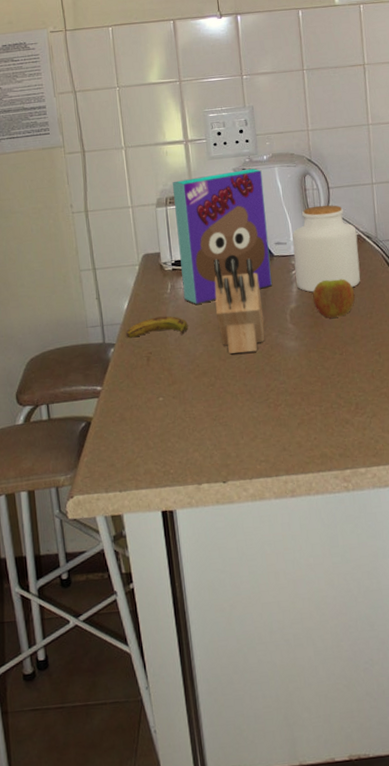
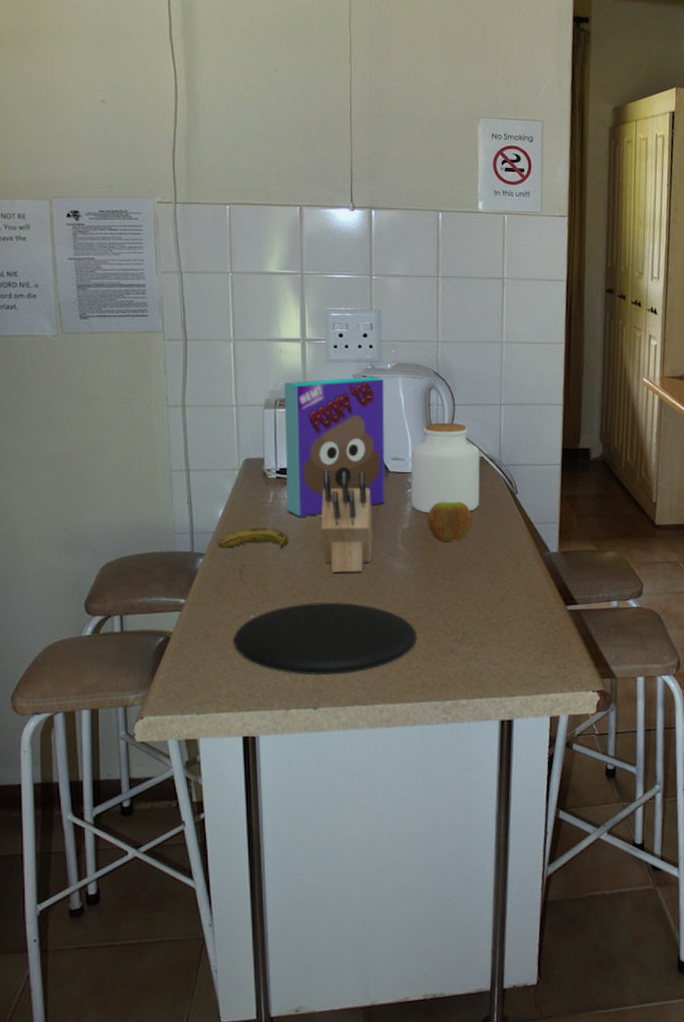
plate: none [146,381,313,452] -> present [233,602,417,676]

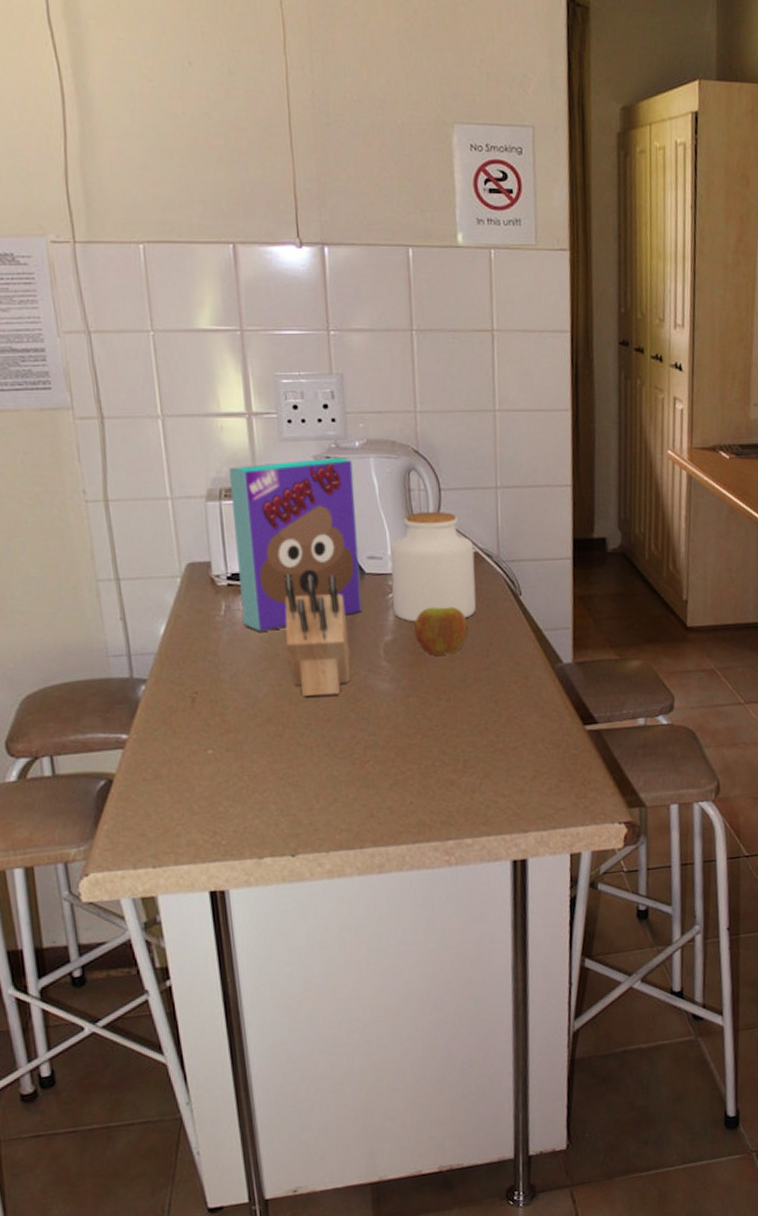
banana: present [218,527,289,549] -> none [162,645,249,673]
plate: present [233,602,417,676] -> none [189,730,409,819]

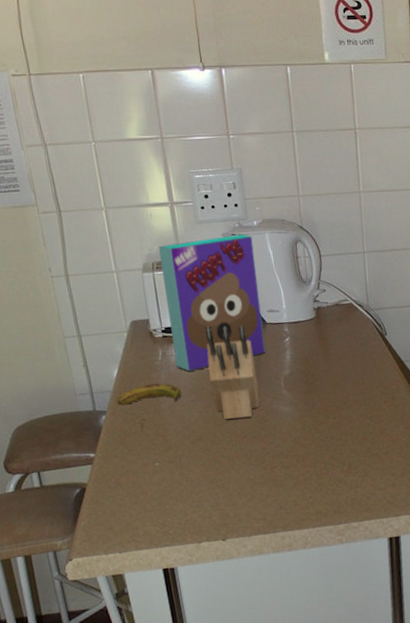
banana: none [162,645,249,673] -> present [117,383,182,406]
jar: present [390,511,477,622] -> none [285,273,353,360]
apple: present [414,606,469,655] -> none [306,346,348,384]

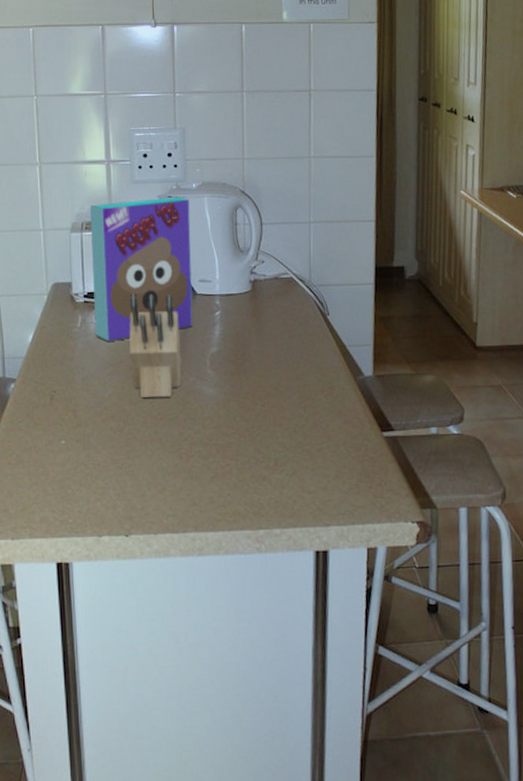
banana: present [117,383,182,406] -> none [29,352,98,374]

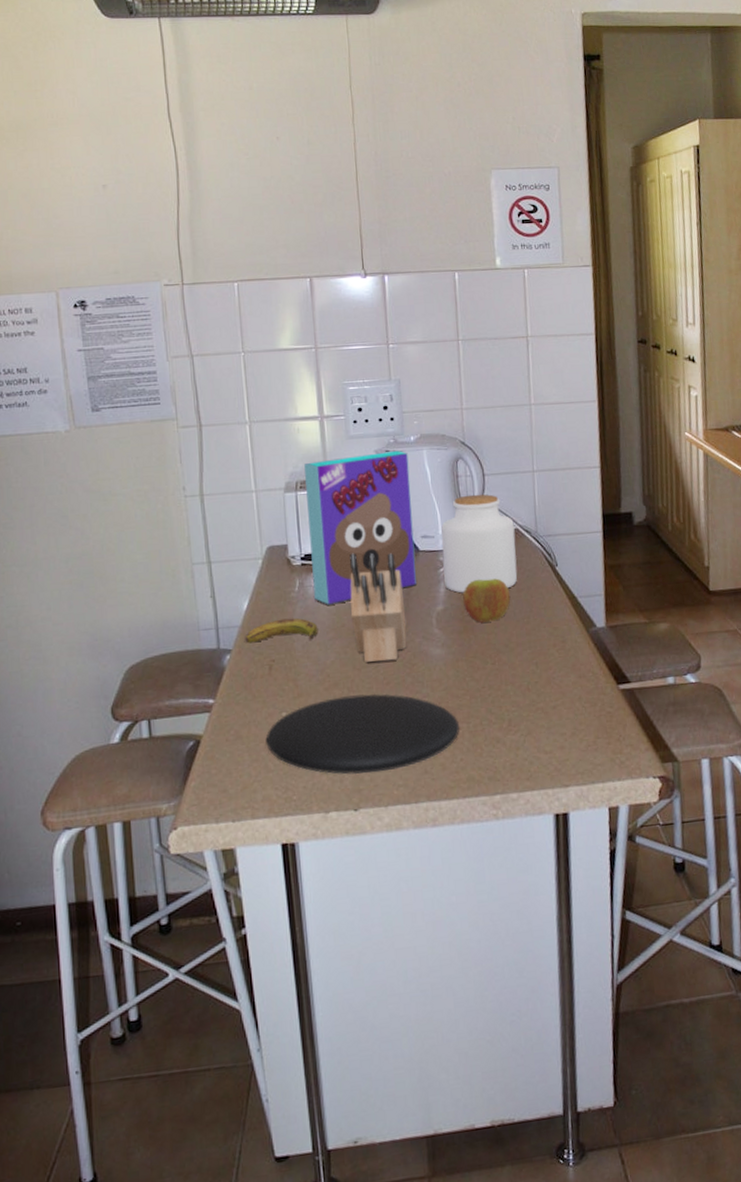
banana: none [29,352,98,374] -> present [245,617,318,643]
plate: none [45,427,228,503] -> present [265,693,460,775]
jar: none [218,242,290,337] -> present [441,494,518,593]
apple: none [236,324,283,366] -> present [463,578,511,623]

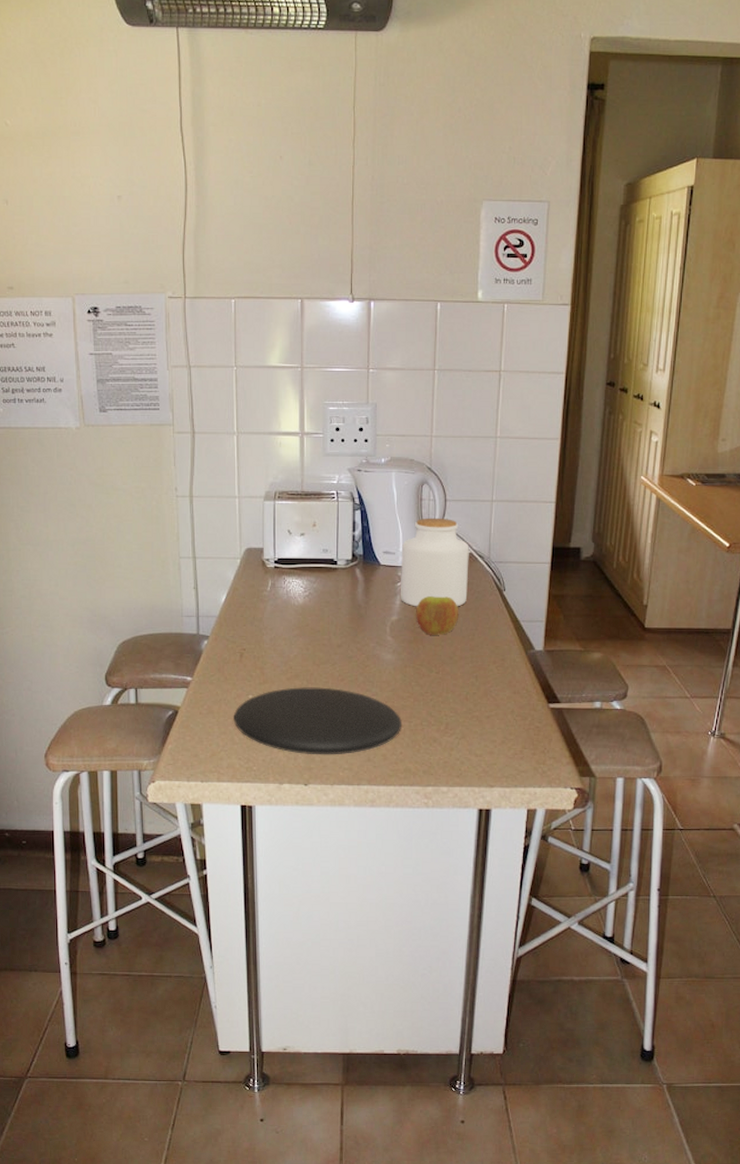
banana: present [245,617,318,643] -> none [221,614,285,635]
cereal box: present [304,451,417,605] -> none [284,471,378,606]
knife block: present [350,553,407,662] -> none [314,561,363,661]

